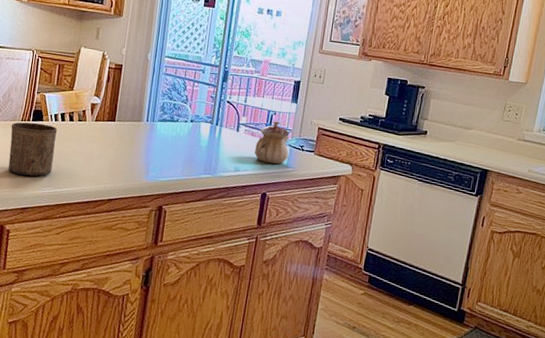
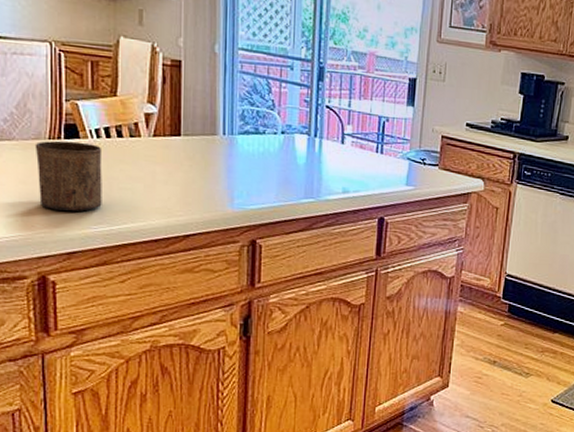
teapot: present [254,120,290,164] -> none [365,128,407,182]

